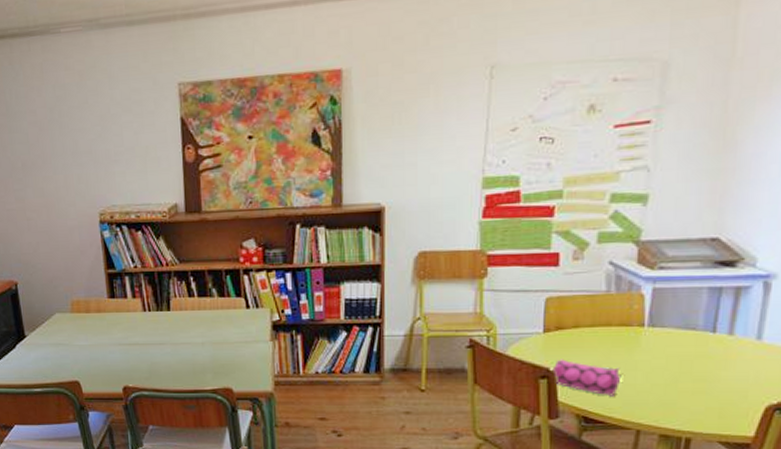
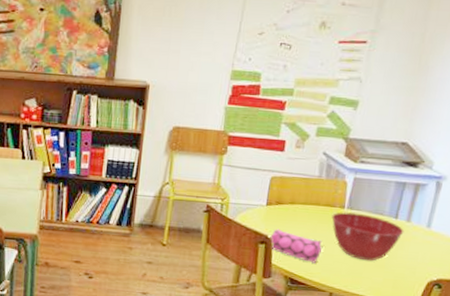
mixing bowl: none [629,329,727,388] -> present [331,211,404,261]

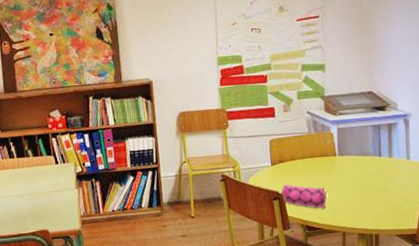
mixing bowl: present [331,211,404,261] -> none [327,157,390,198]

